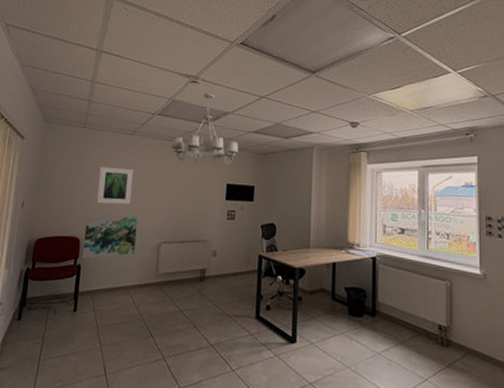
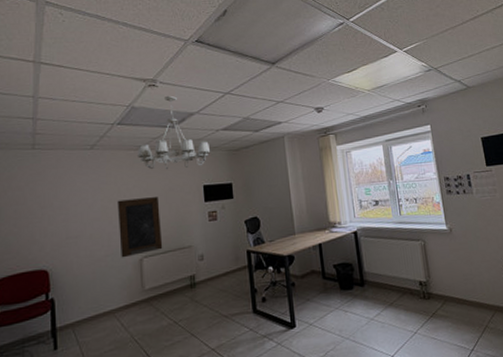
wall art: present [82,216,139,259] -> none [52,235,116,292]
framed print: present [96,166,134,205] -> none [59,185,101,229]
chalkboard: none [142,185,184,240] -> present [117,197,163,258]

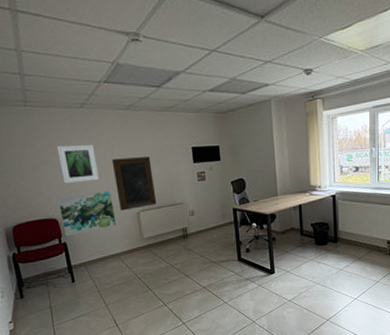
wall art: none [52,235,116,292] -> present [57,190,117,237]
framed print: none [59,185,101,229] -> present [56,144,99,184]
chandelier: present [138,95,211,170] -> none [126,51,198,131]

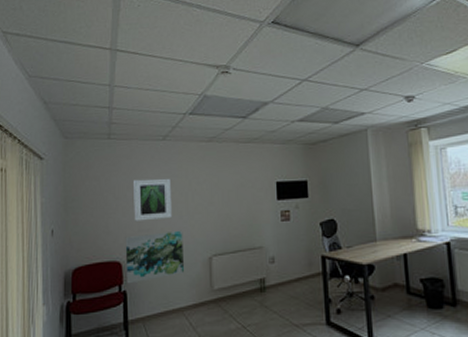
chalkboard: present [111,157,157,211] -> none [187,192,233,255]

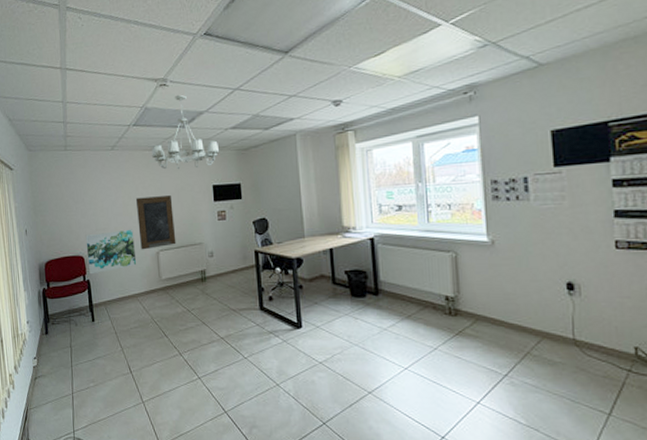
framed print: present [132,178,172,221] -> none [88,184,123,222]
chalkboard: none [187,192,233,255] -> present [135,195,176,250]
chandelier: none [209,83,285,164] -> present [152,94,220,170]

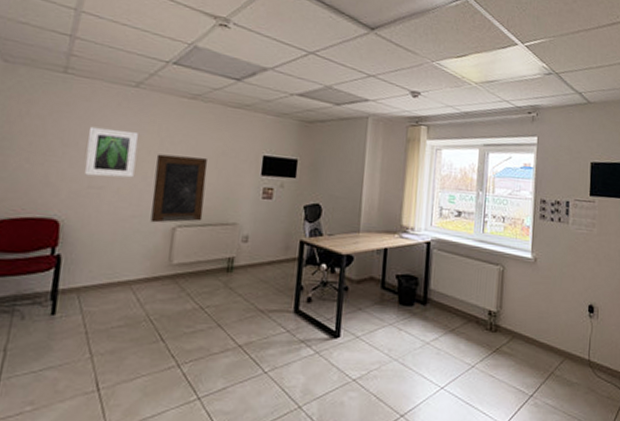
wall art: present [85,229,137,275] -> none [62,191,145,248]
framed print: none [88,184,123,222] -> present [83,126,139,178]
chandelier: present [152,94,220,170] -> none [191,41,280,133]

